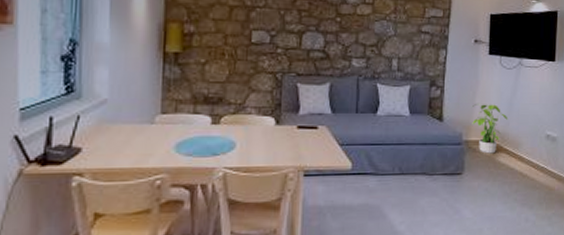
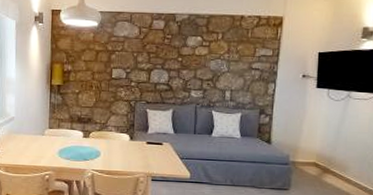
potted plant: present [471,103,508,154] -> none [298,129,336,174]

